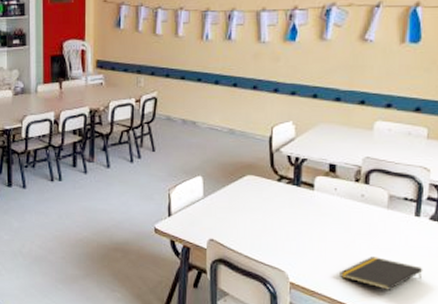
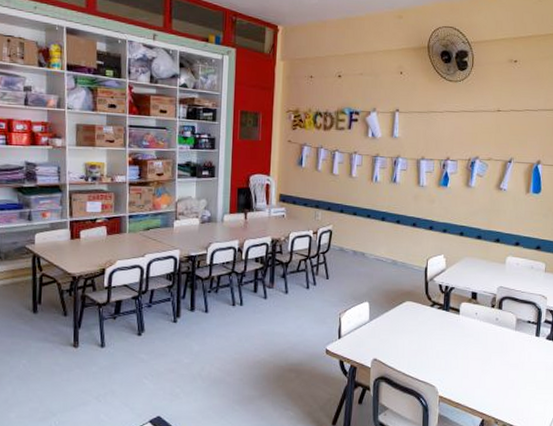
notepad: present [338,257,423,290] -> none [477,371,542,400]

